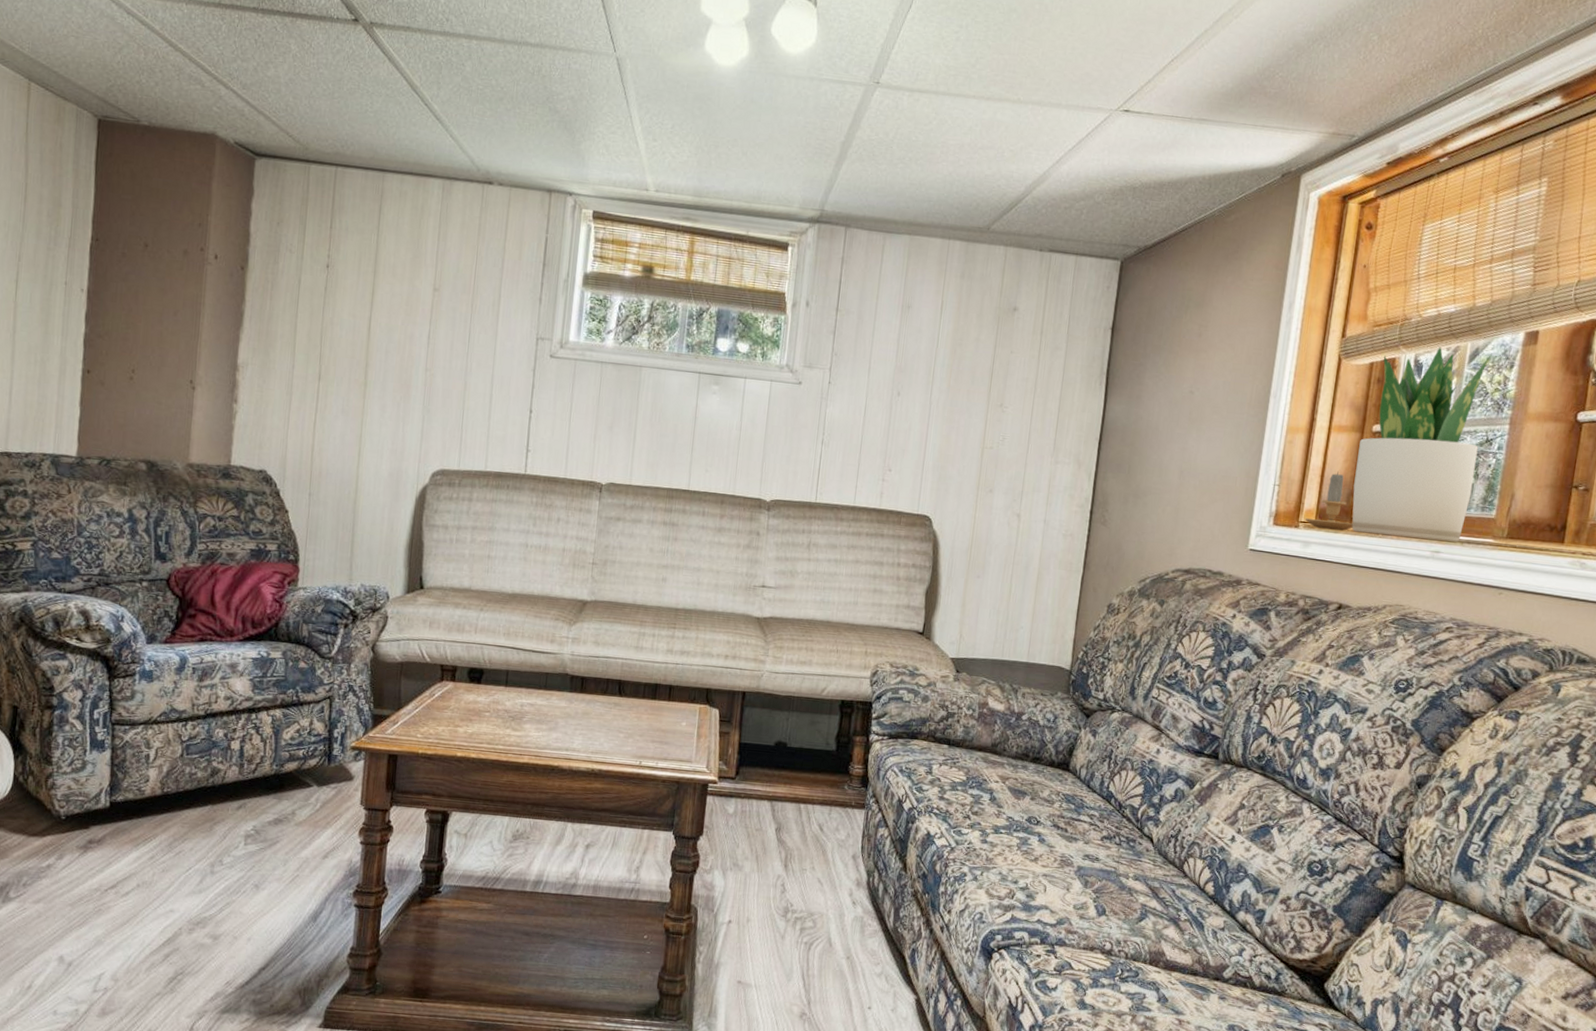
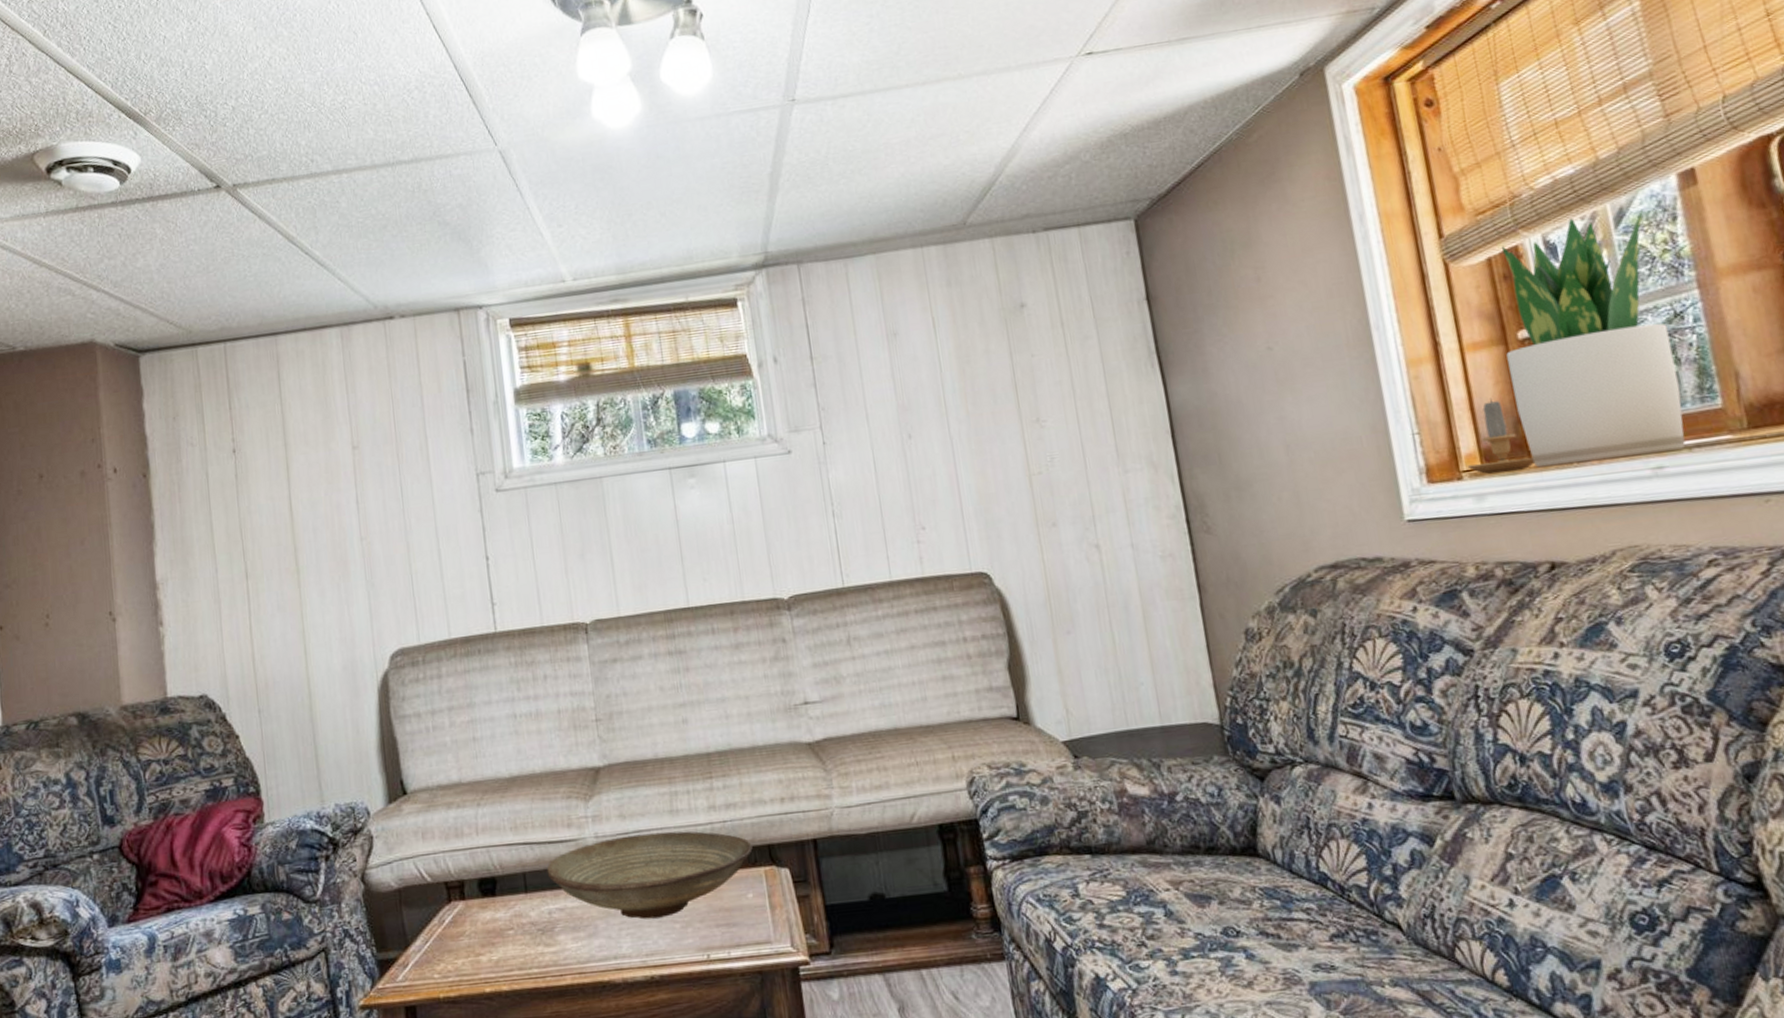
decorative bowl: none [526,658,695,727] -> present [546,831,753,919]

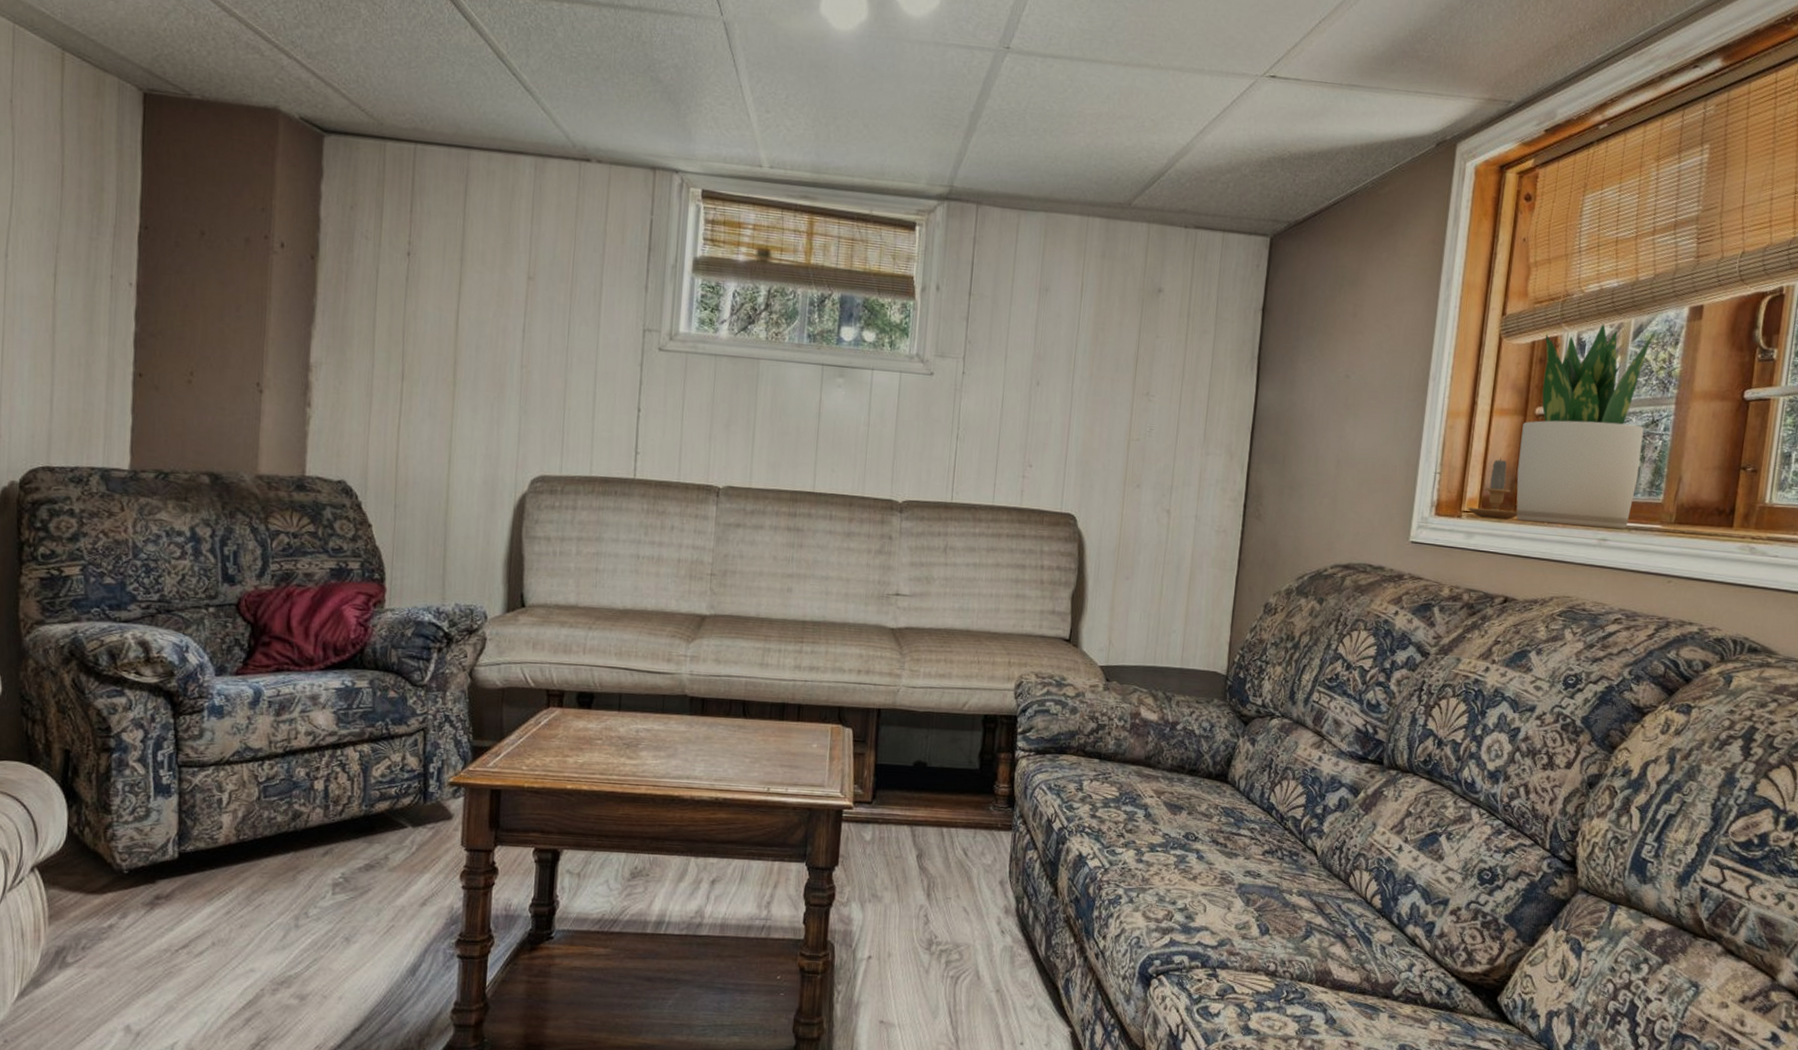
decorative bowl: present [546,831,753,919] -> none [641,678,825,752]

